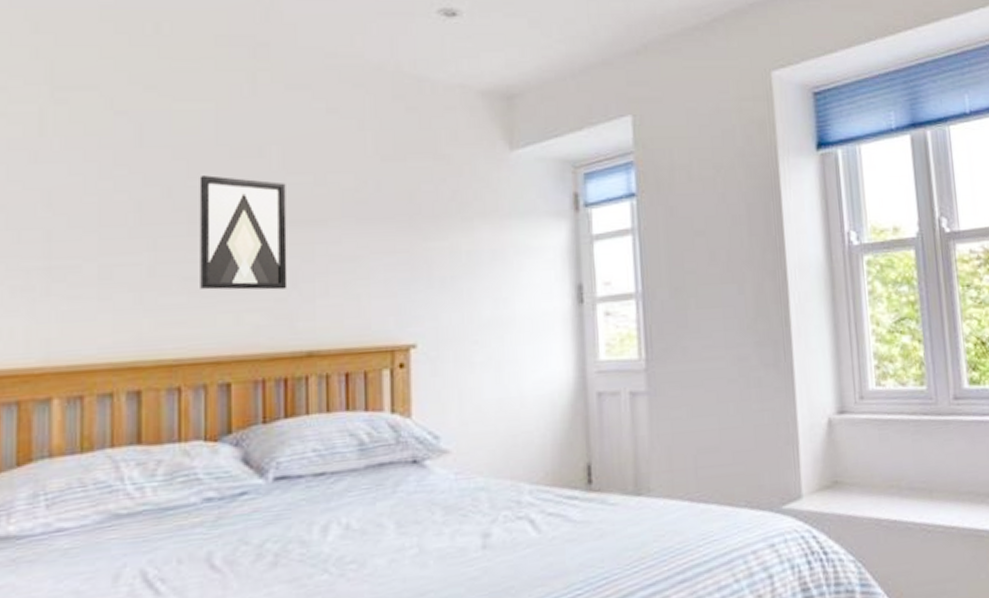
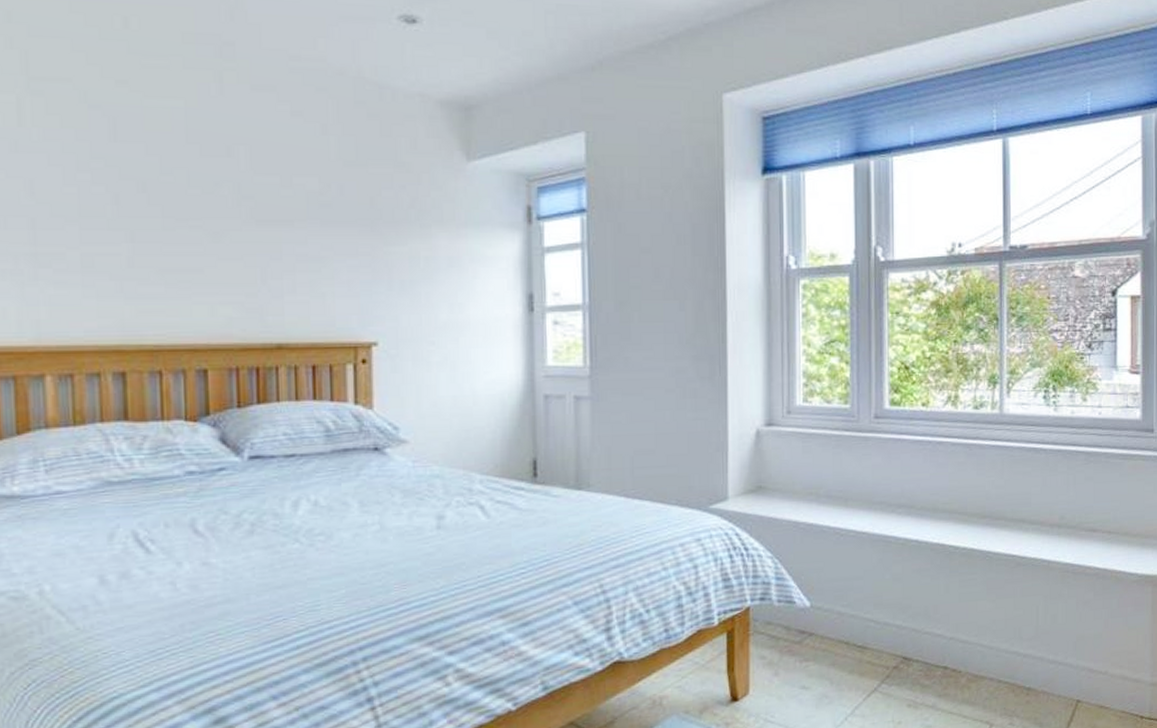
wall art: present [199,175,288,290] -> none [172,172,258,285]

